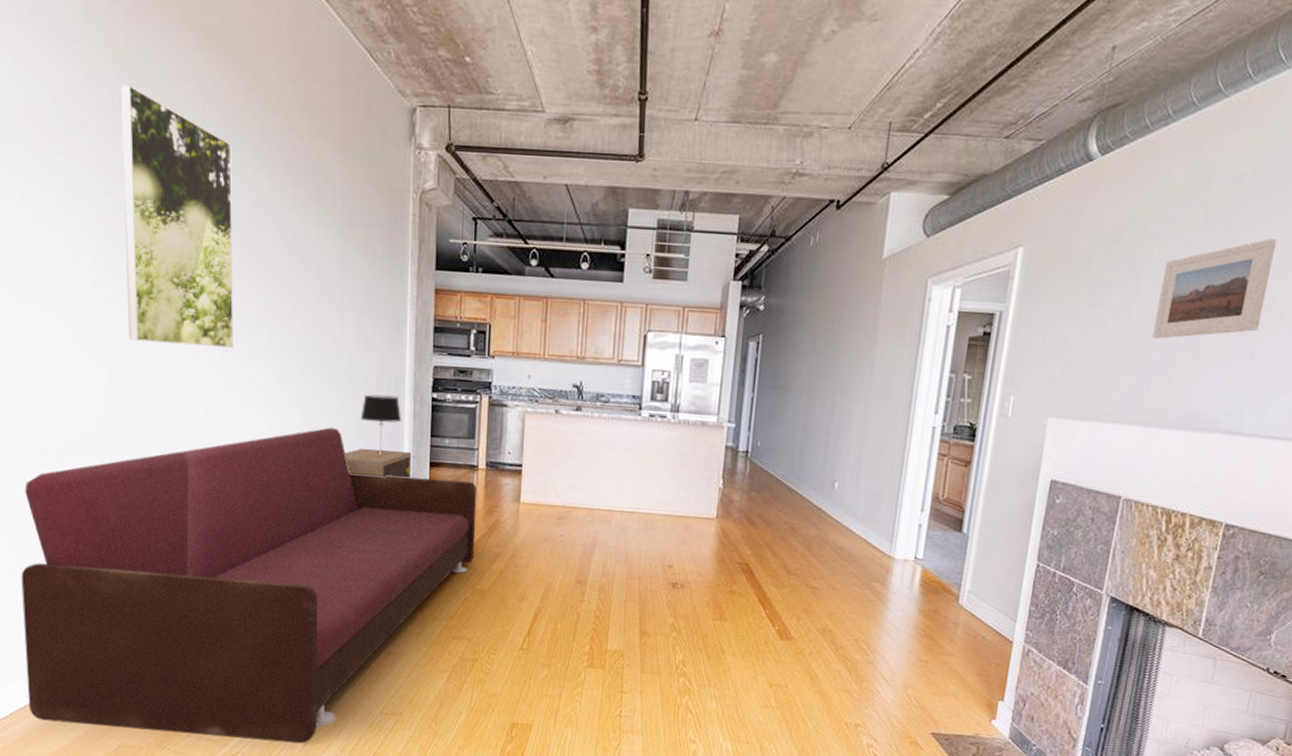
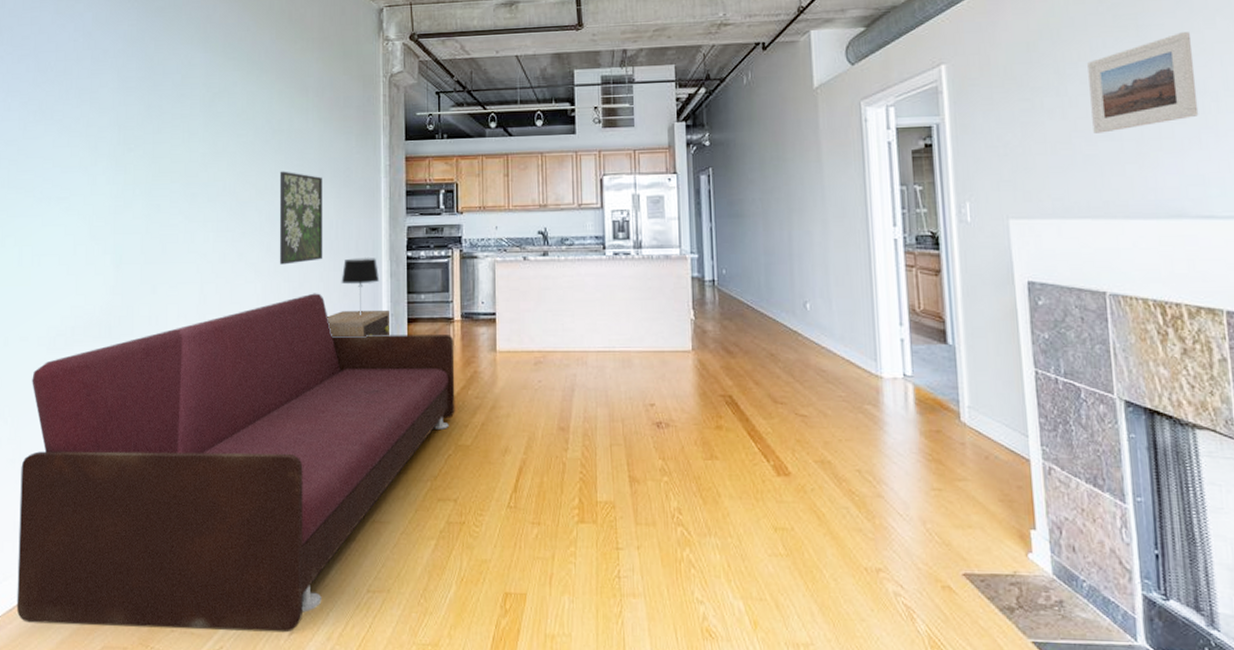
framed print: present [121,84,233,349] -> none [134,17,228,229]
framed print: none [293,290,342,395] -> present [279,171,323,265]

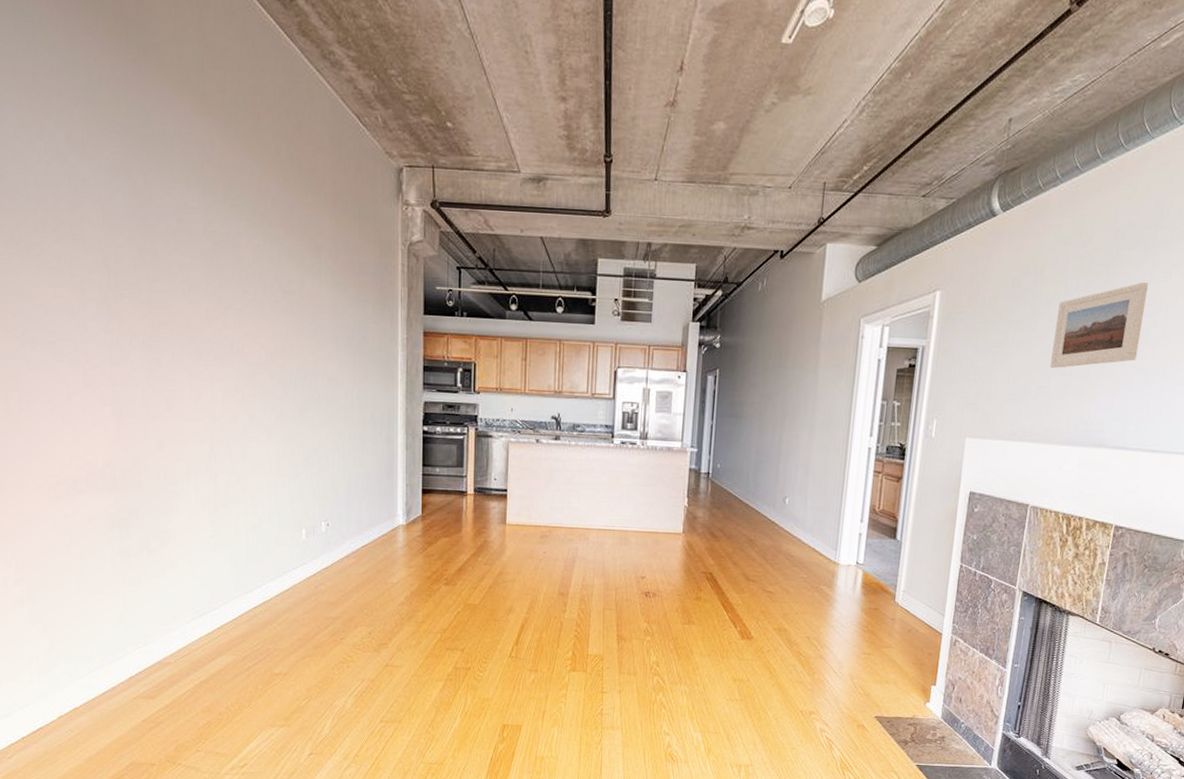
sofa: present [16,293,455,633] -> none [31,459,467,753]
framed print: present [279,171,323,265] -> none [291,334,338,430]
side table: present [327,309,391,336] -> none [342,478,406,505]
table lamp: present [341,258,380,315] -> none [356,428,396,483]

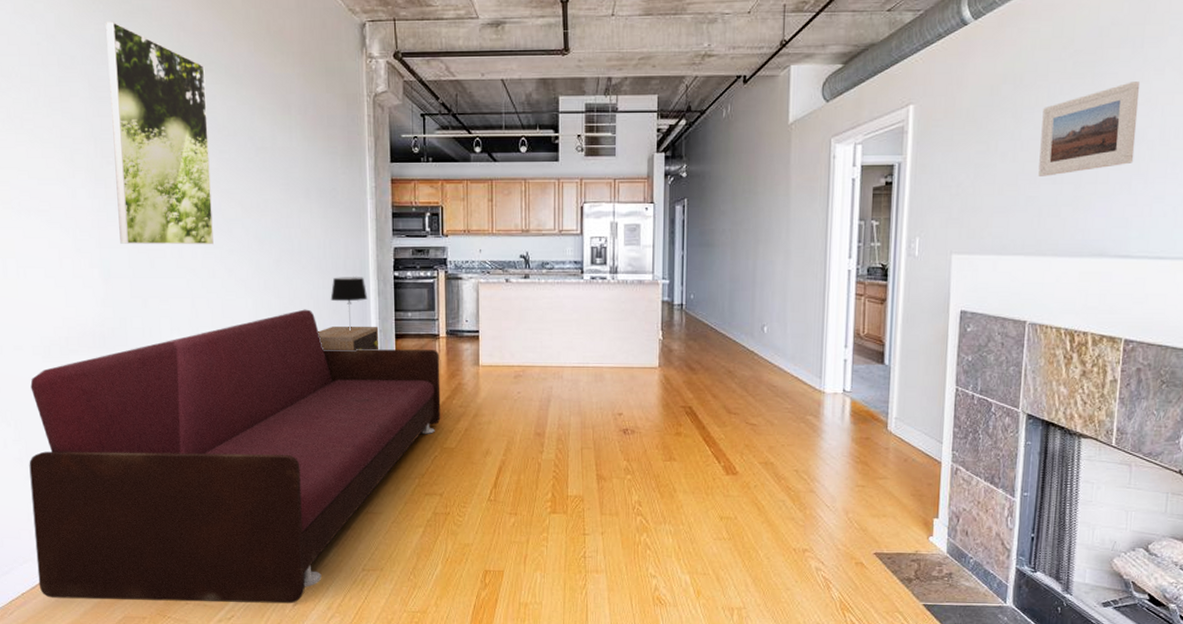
sofa: none [31,459,467,753] -> present [29,309,441,604]
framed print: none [122,145,235,389] -> present [106,21,214,245]
side table: none [342,478,406,505] -> present [318,326,379,350]
table lamp: none [356,428,396,483] -> present [330,277,368,330]

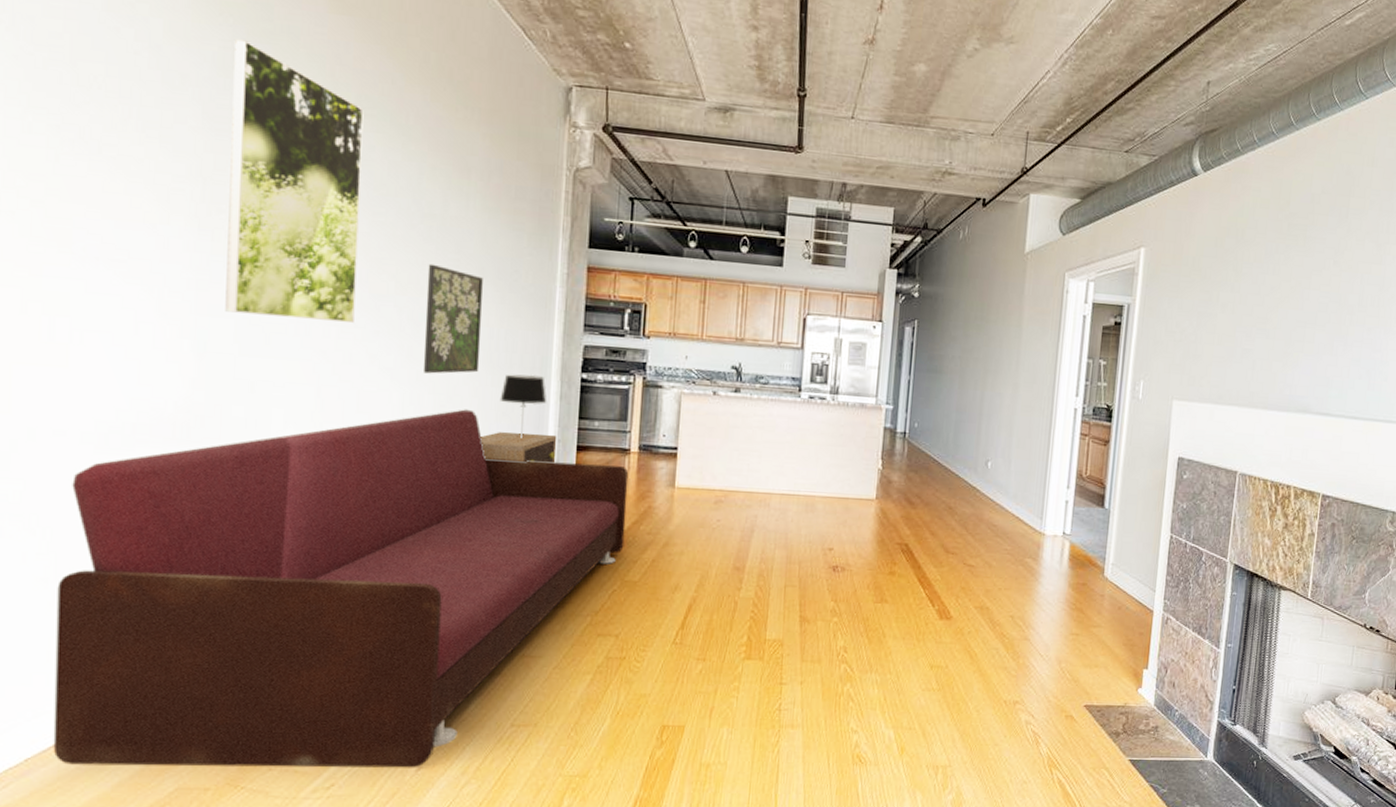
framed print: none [265,189,312,282] -> present [422,263,483,374]
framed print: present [1038,82,1139,176] -> none [1254,248,1343,331]

